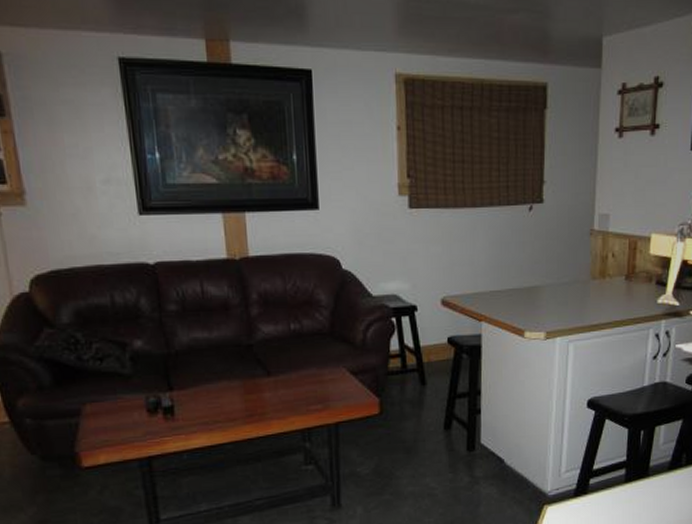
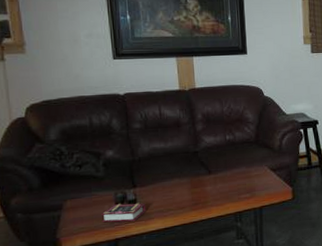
book: none [129,410,187,435] -> present [101,202,146,223]

